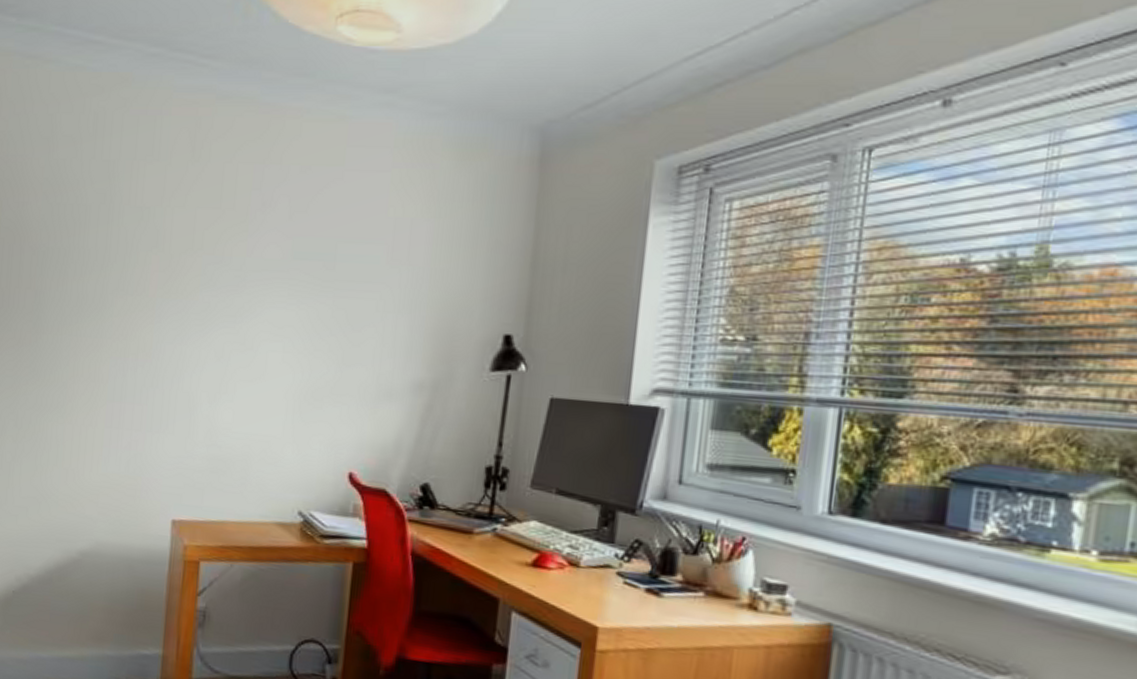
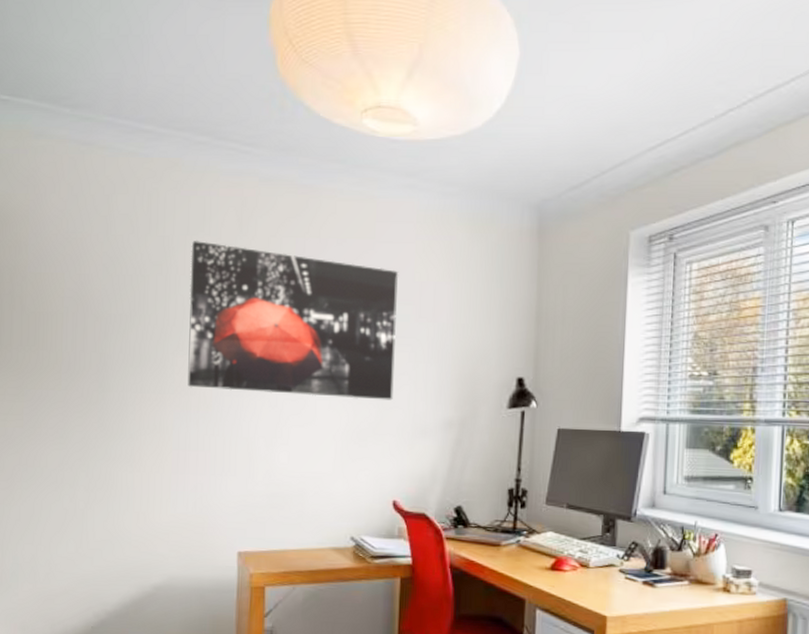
wall art: none [126,166,370,356] -> present [187,241,399,400]

